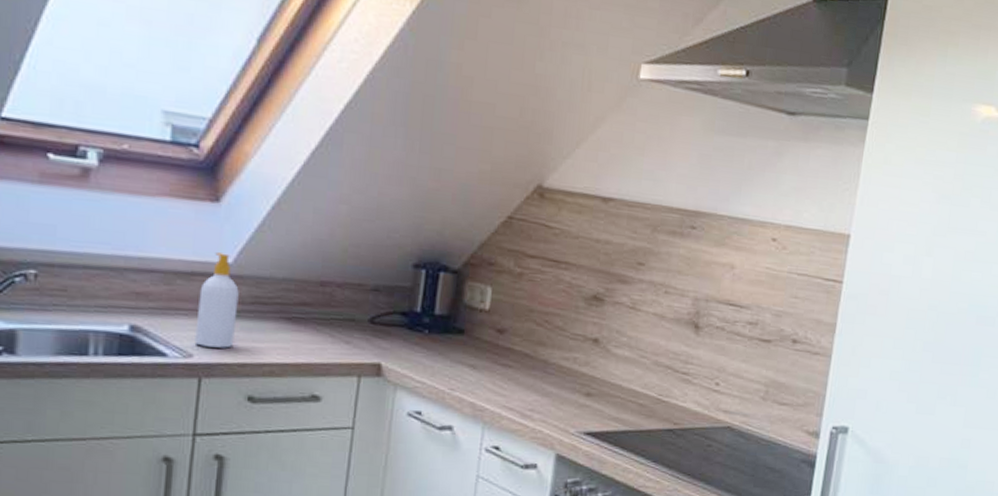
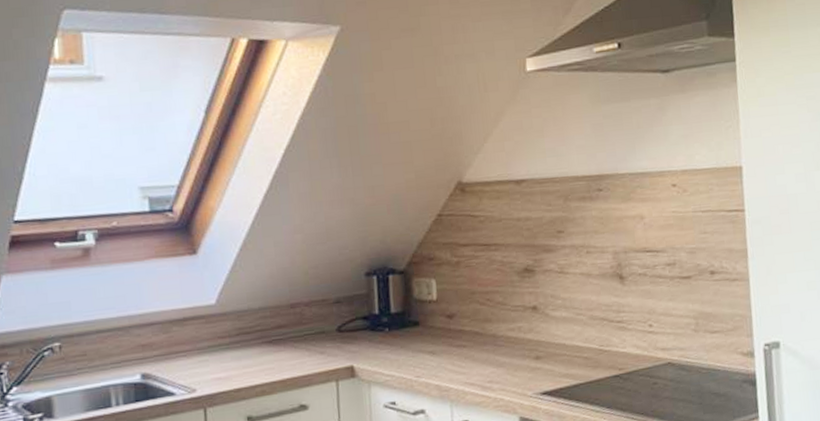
soap bottle: present [194,252,239,349] -> none [192,296,228,381]

